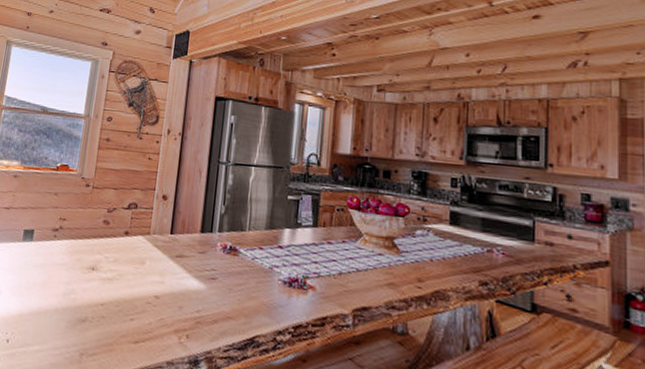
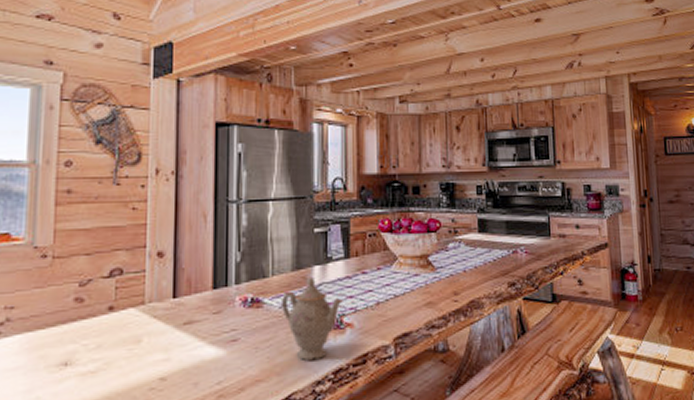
teapot: none [254,237,308,312] -> present [282,276,343,360]

